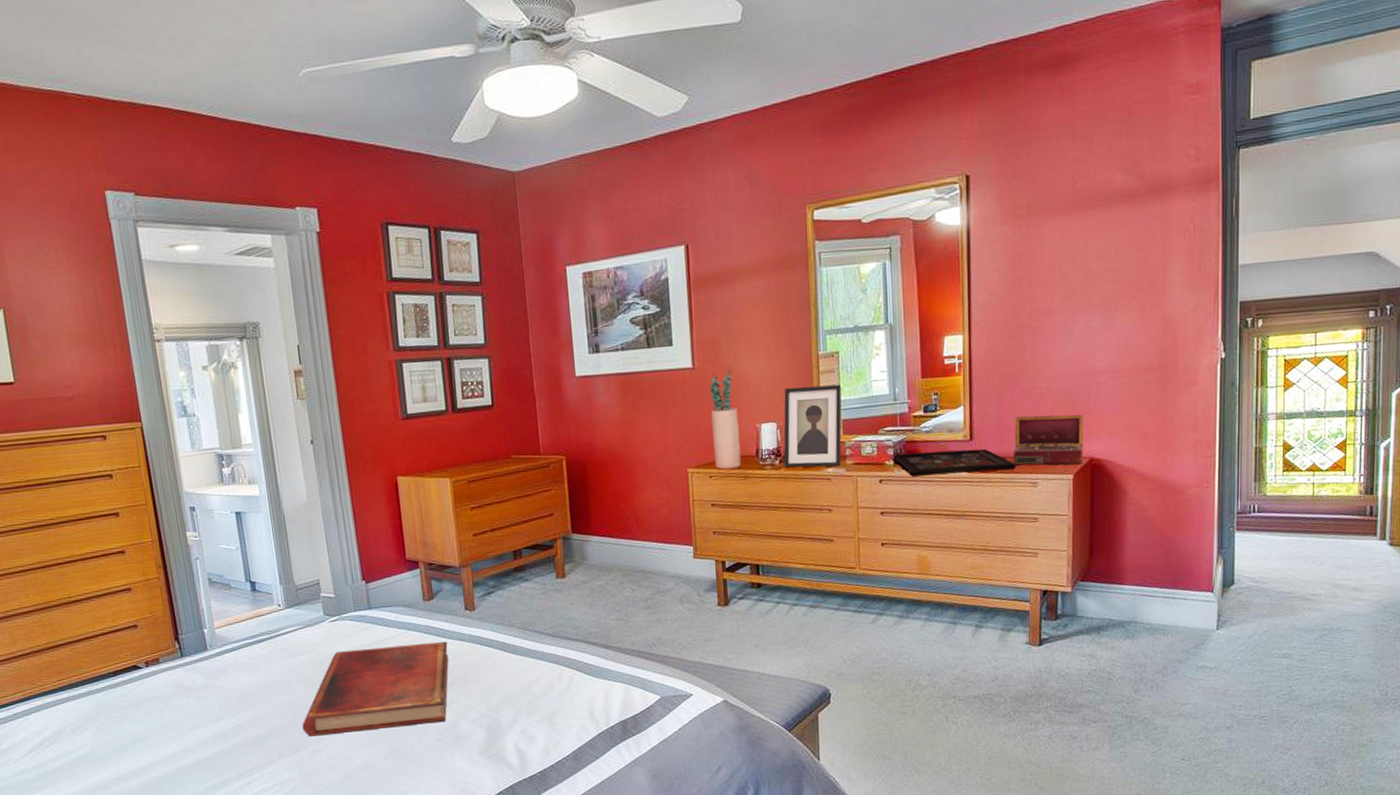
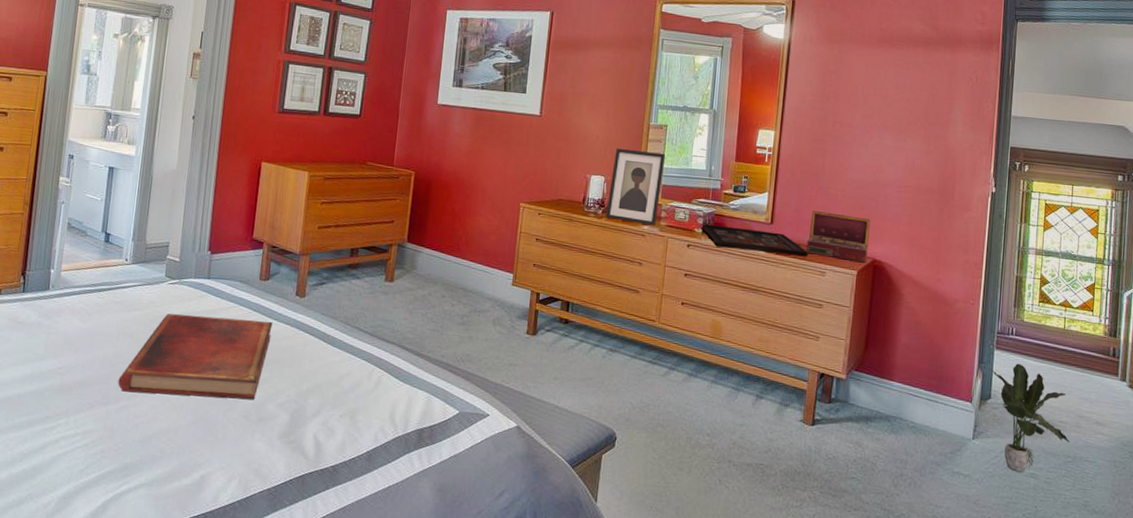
vase: present [710,366,742,471] -> none [545,120,573,212]
potted plant: none [1231,542,1325,655] -> present [990,363,1070,472]

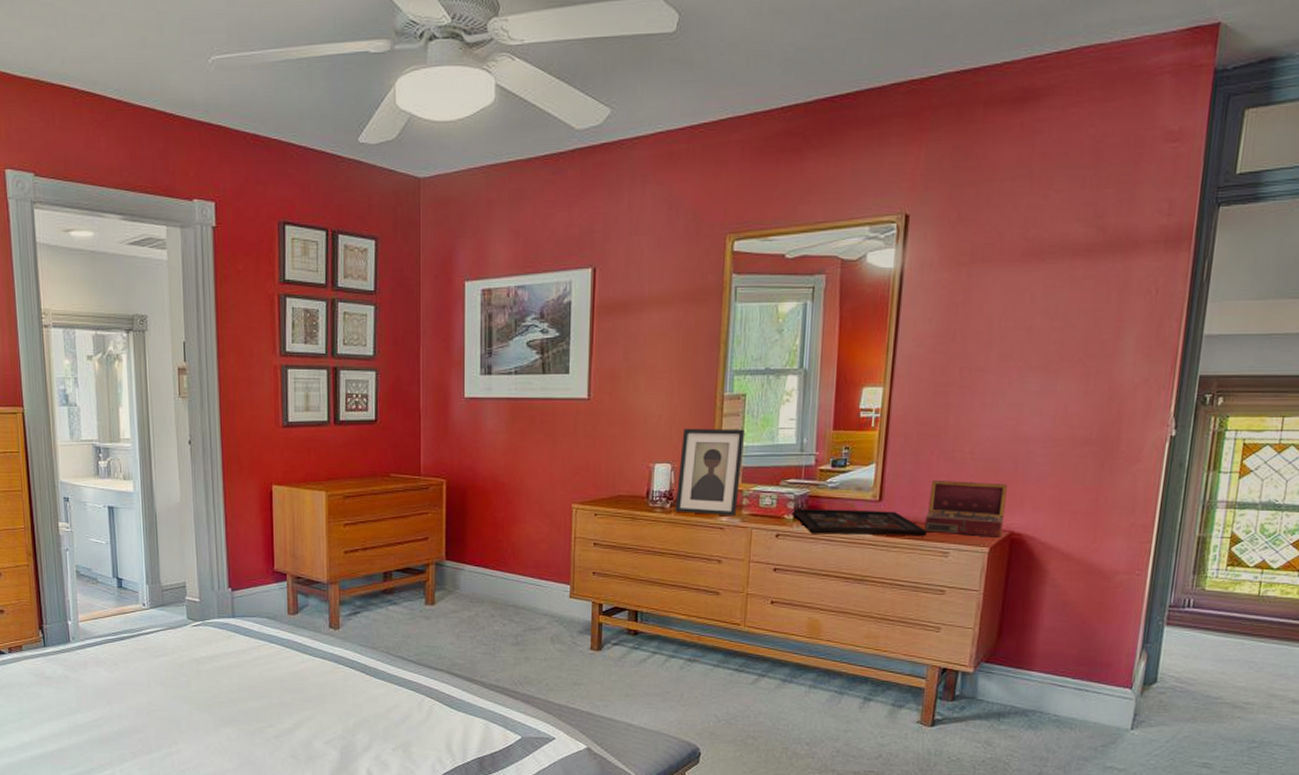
diary: present [118,314,273,400] -> none [156,656,309,740]
potted plant: present [990,363,1070,472] -> none [1157,640,1256,762]

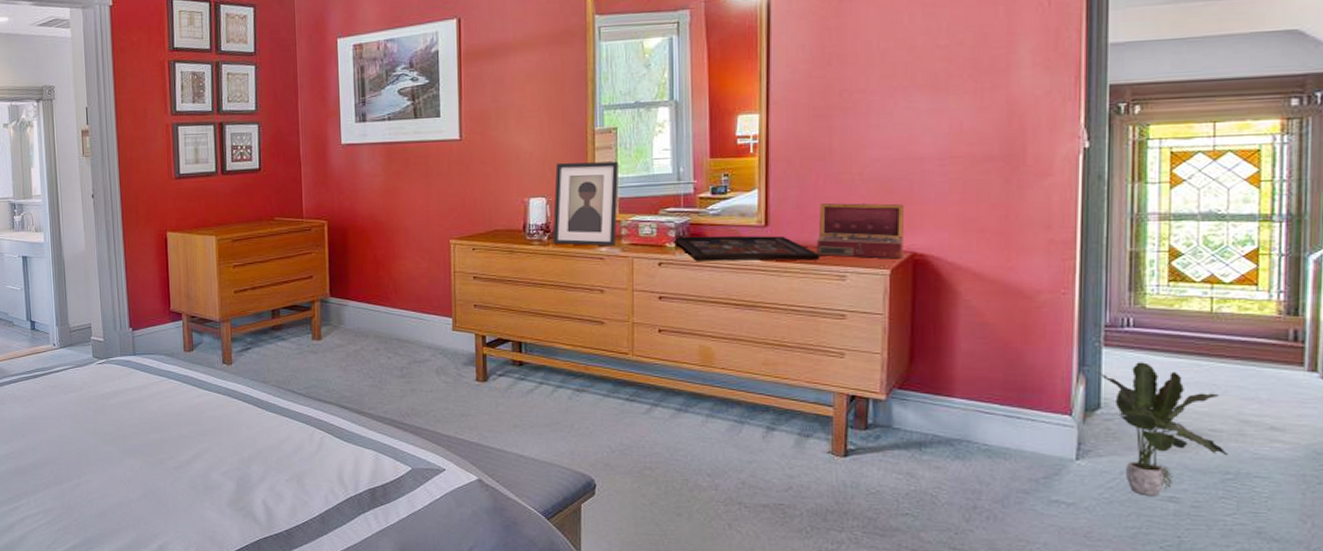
potted plant: none [1157,640,1256,762] -> present [1097,362,1228,496]

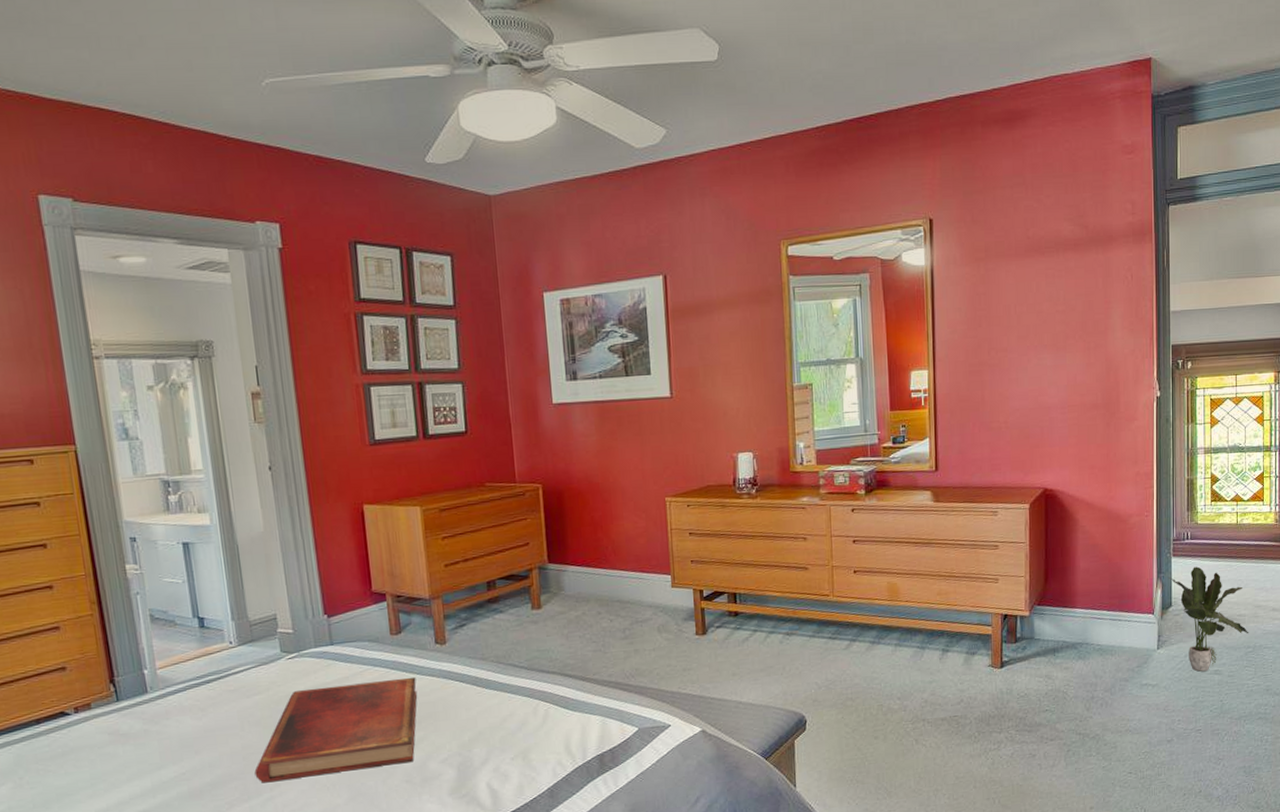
diary: none [67,391,205,471] -> present [254,676,418,783]
picture frame: present [552,161,620,247] -> none [760,415,816,497]
decorative tray: present [673,235,820,262] -> none [862,479,978,506]
wooden box: present [816,202,903,259] -> none [975,447,1038,495]

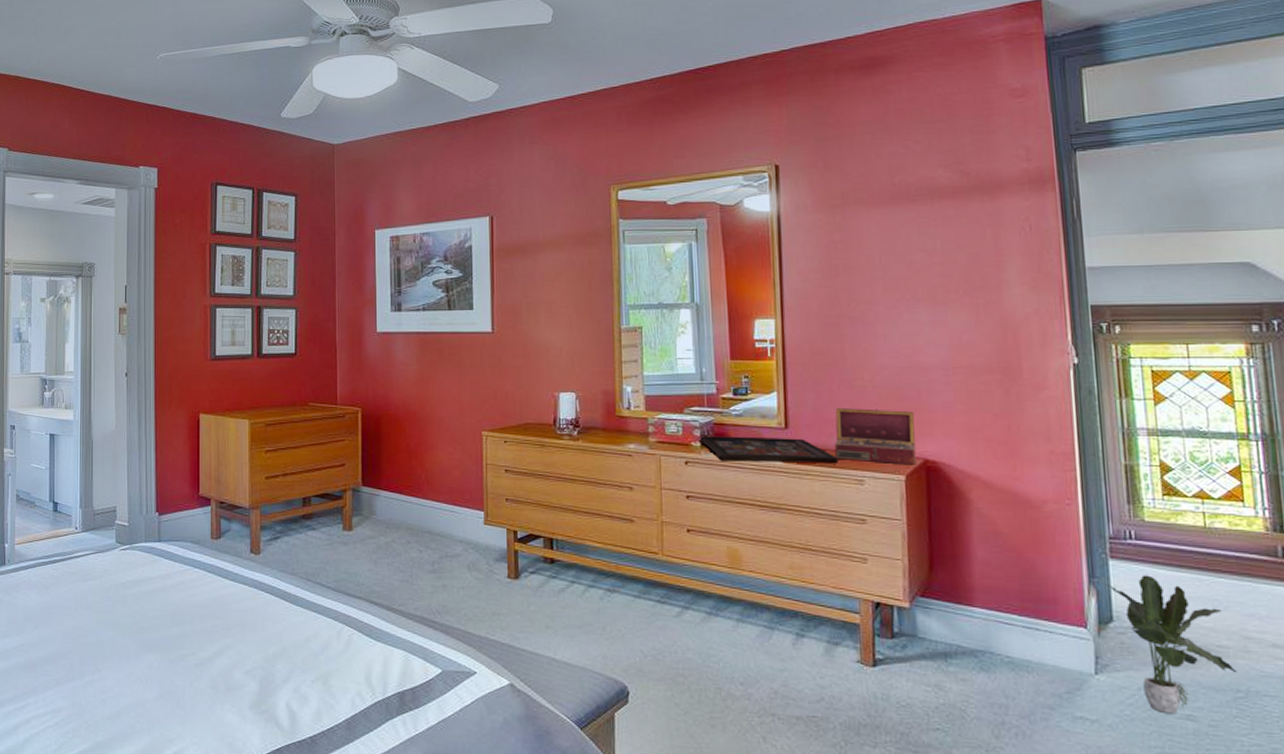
diary: present [254,676,418,783] -> none [81,581,230,668]
decorative tray: none [862,479,978,506] -> present [698,436,838,464]
wooden box: none [975,447,1038,495] -> present [834,407,917,465]

